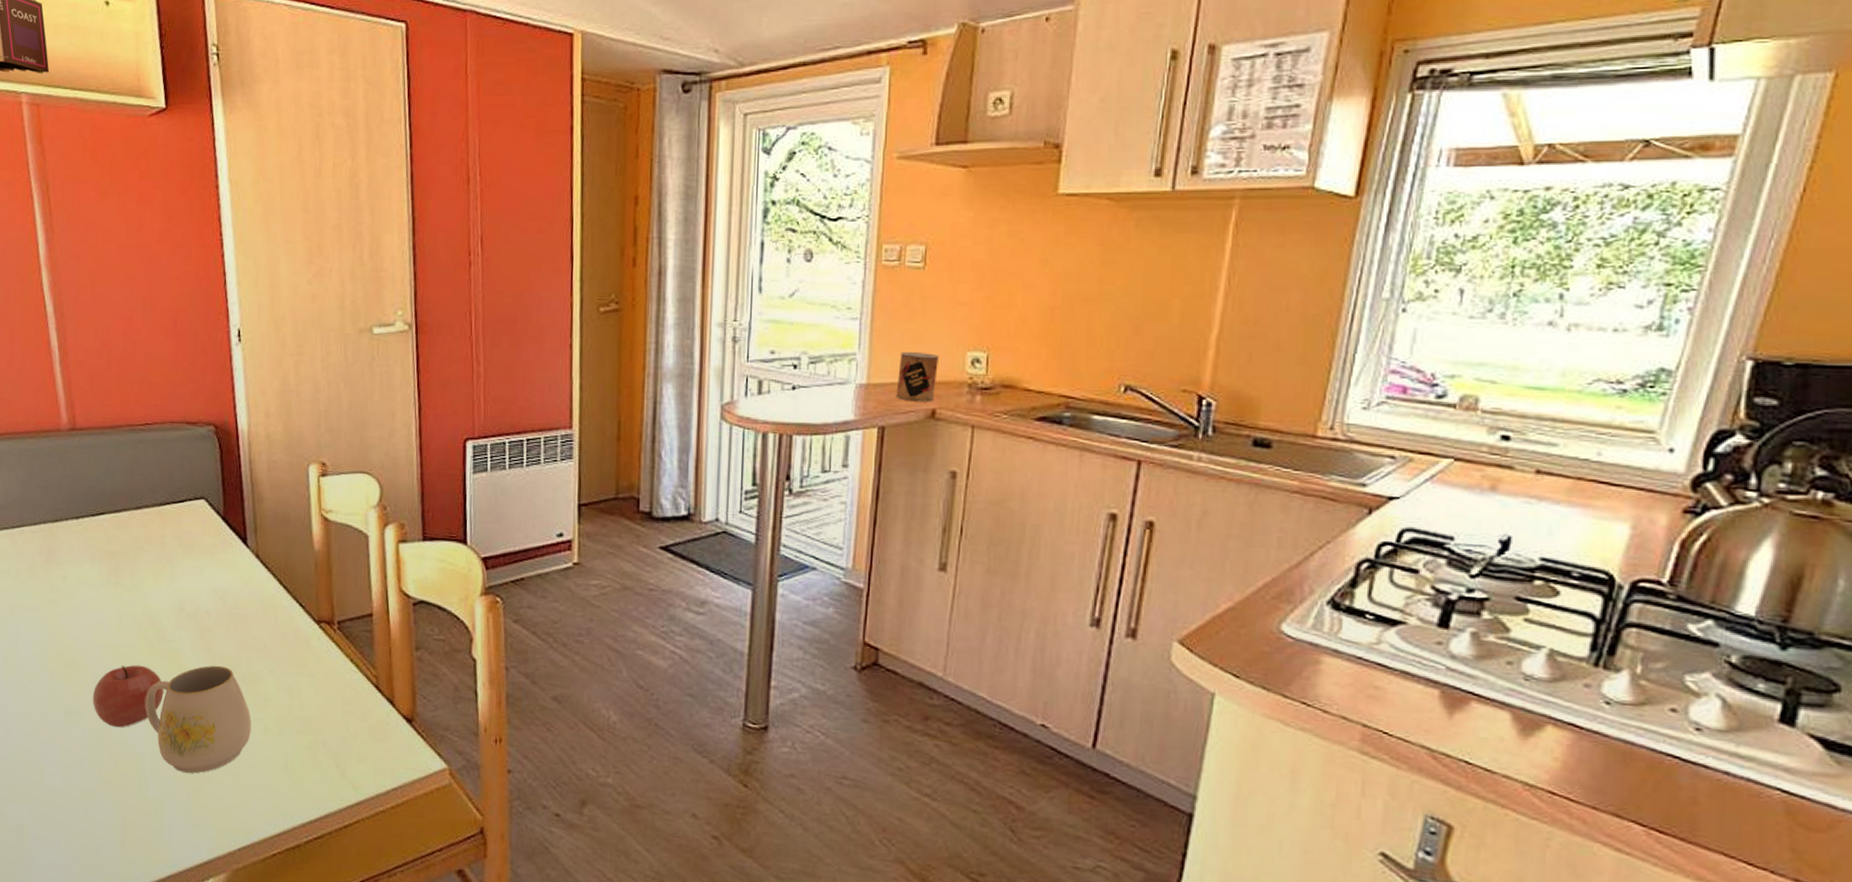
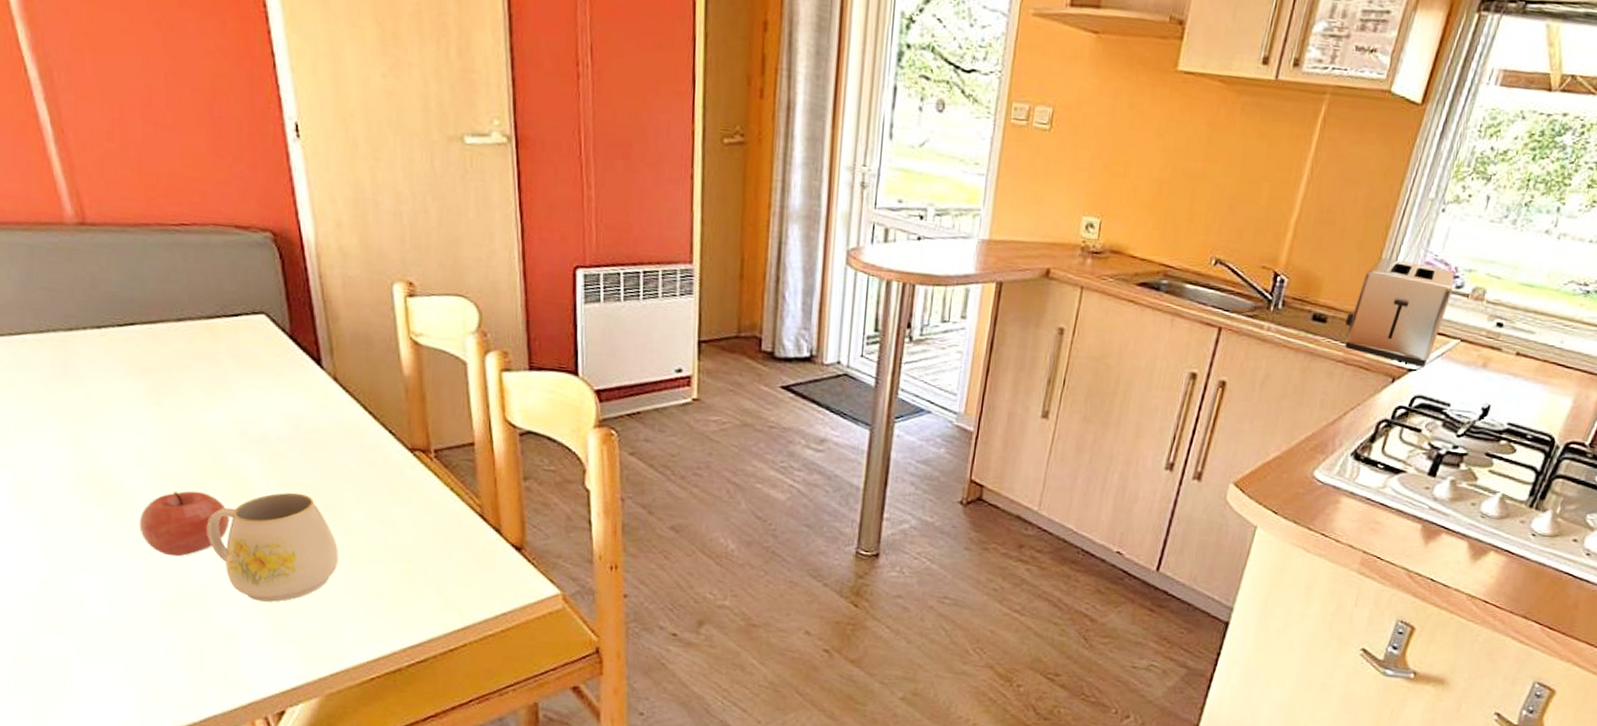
tin can: present [896,352,938,402] -> none [1014,211,1057,262]
toaster: none [1295,370,1434,494] -> present [1344,258,1454,367]

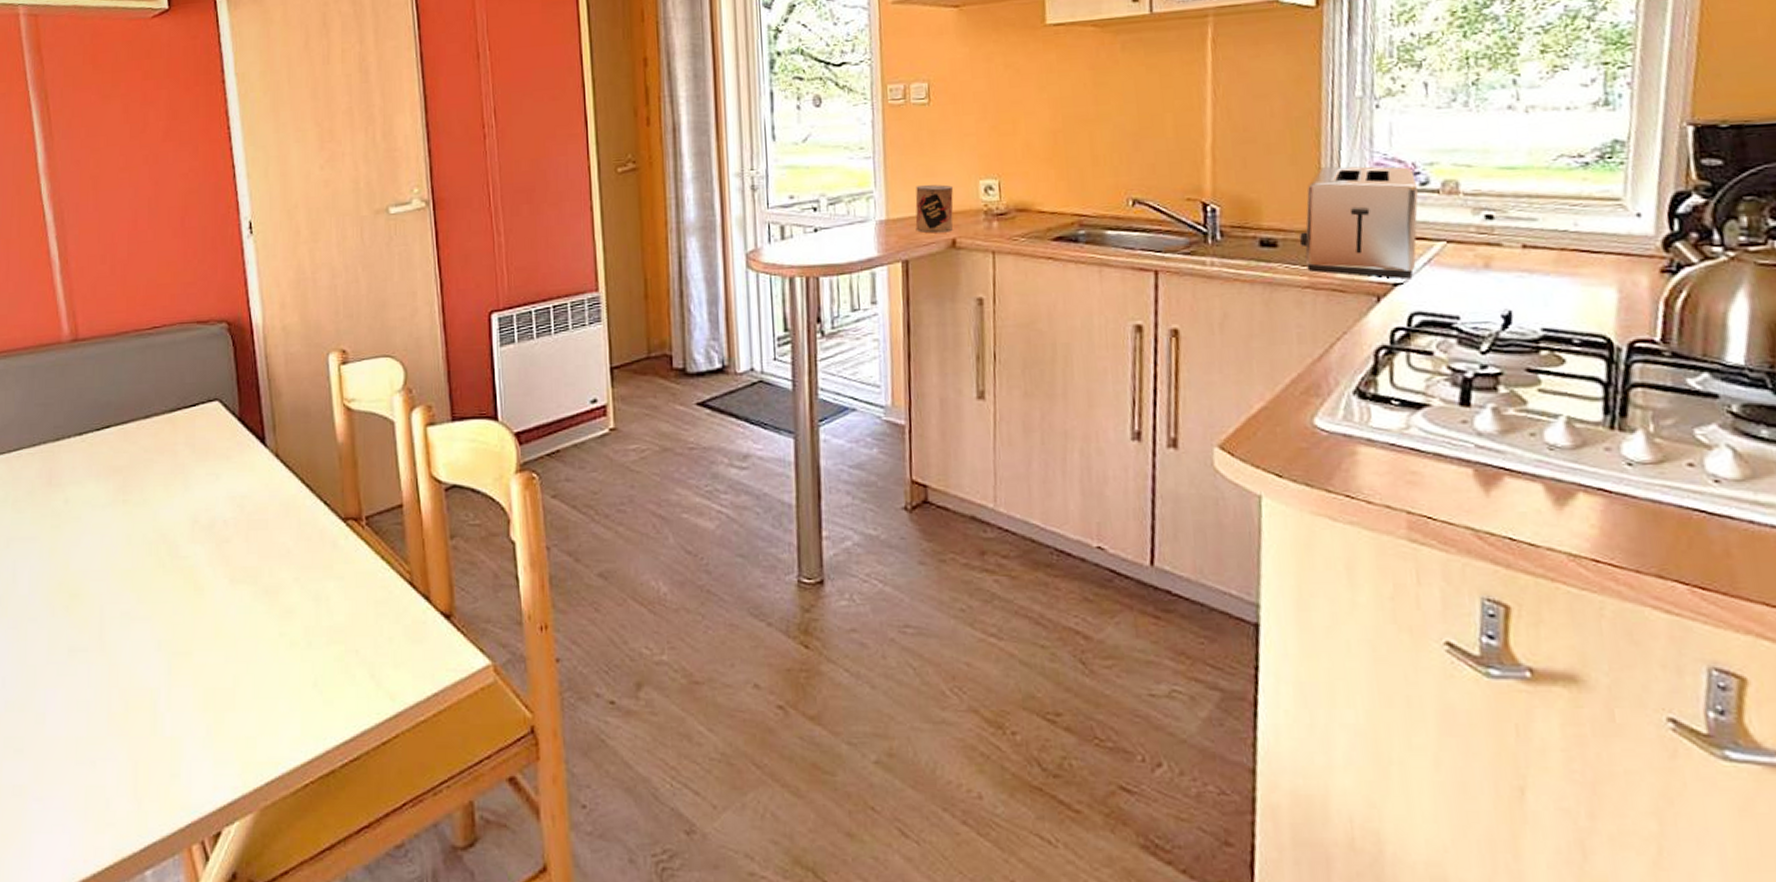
fruit: present [138,490,230,557] -> none [99,588,179,661]
mug: present [207,492,339,602] -> none [159,578,276,703]
tin can: none [1014,211,1057,262] -> present [915,184,954,234]

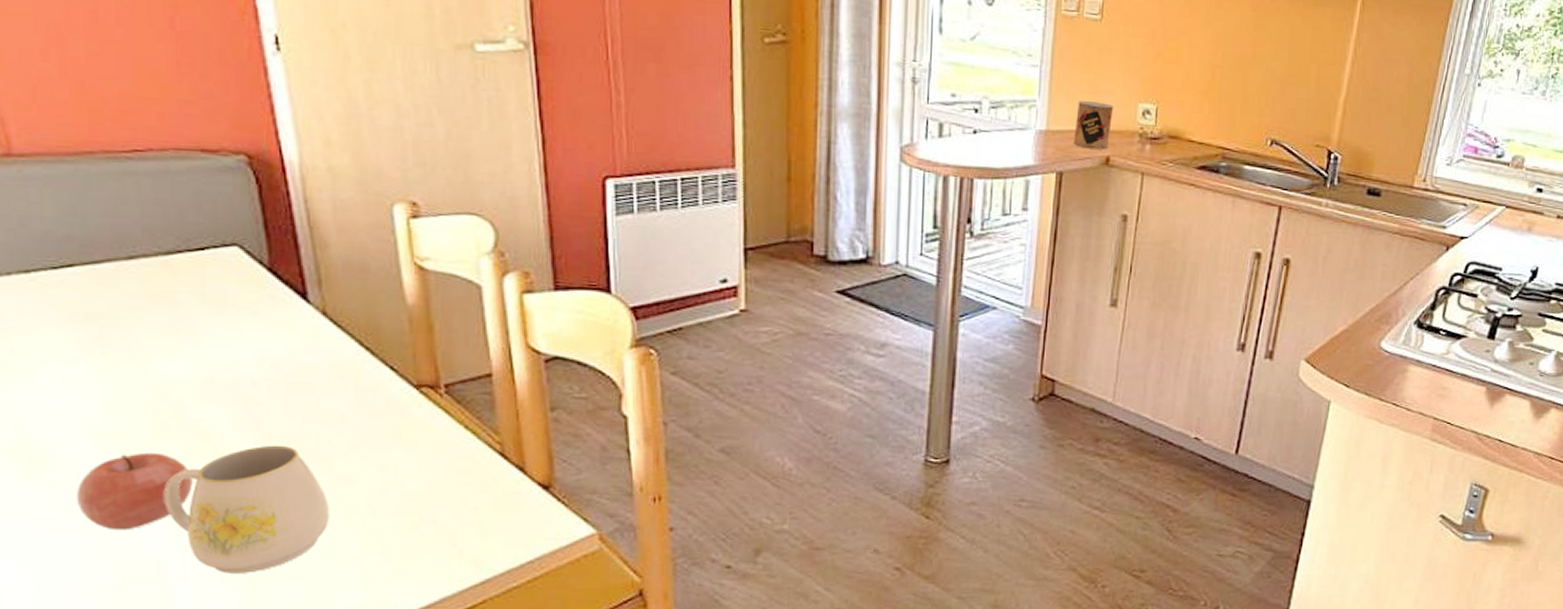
fruit: none [99,588,179,661] -> present [75,452,193,531]
mug: none [159,578,276,703] -> present [164,445,330,573]
toaster: present [1298,166,1419,279] -> none [1398,132,1495,235]

